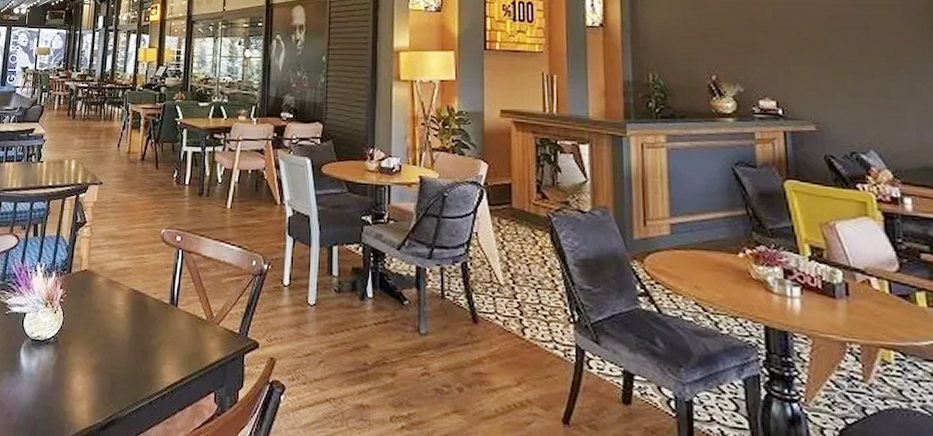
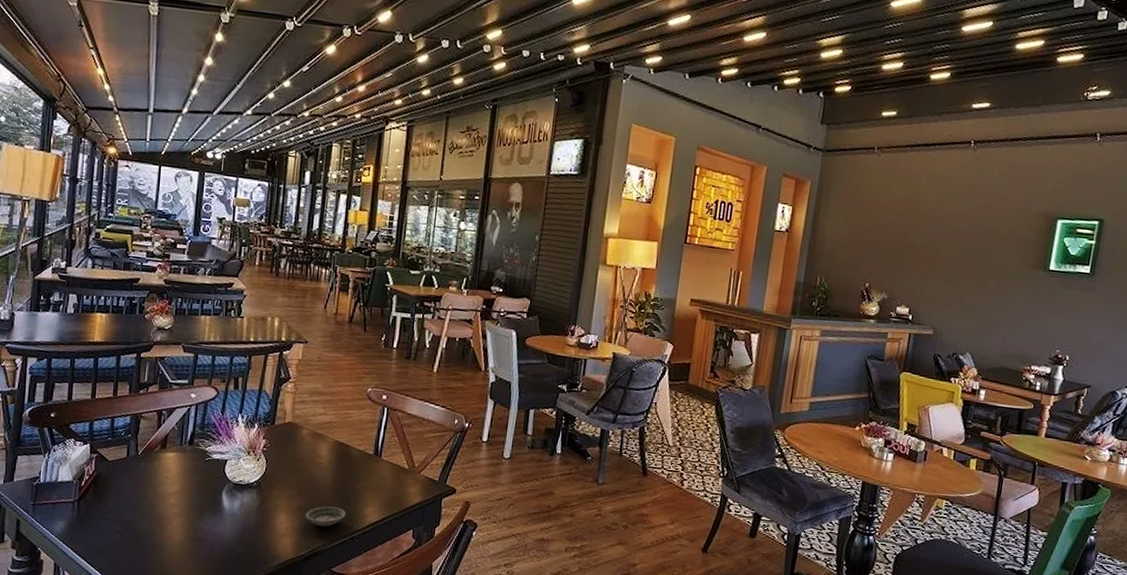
saucer: none [102,364,143,390] -> present [305,506,346,527]

